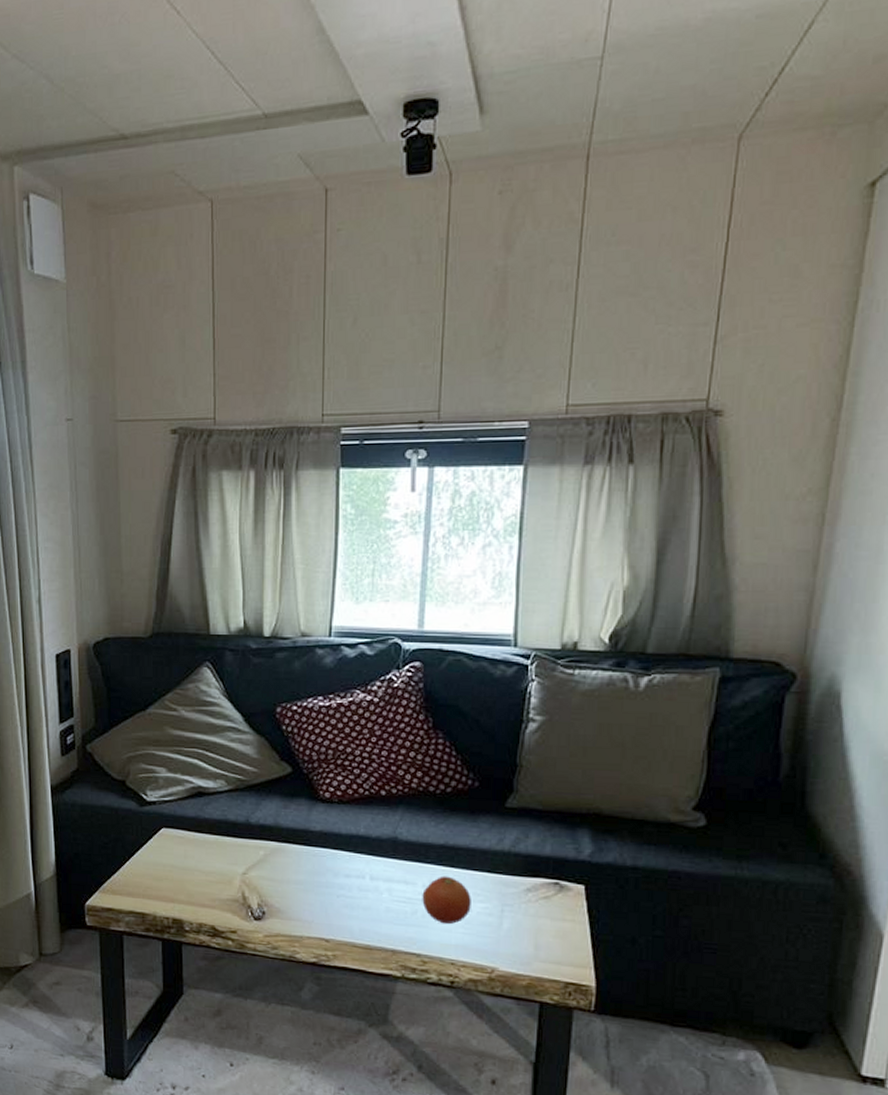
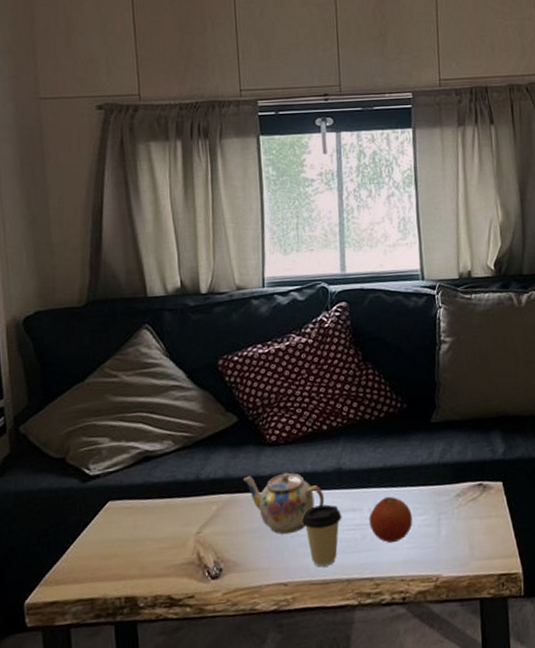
teapot: none [293,828,376,893] -> present [243,472,325,534]
coffee cup: none [350,870,393,933] -> present [302,504,342,567]

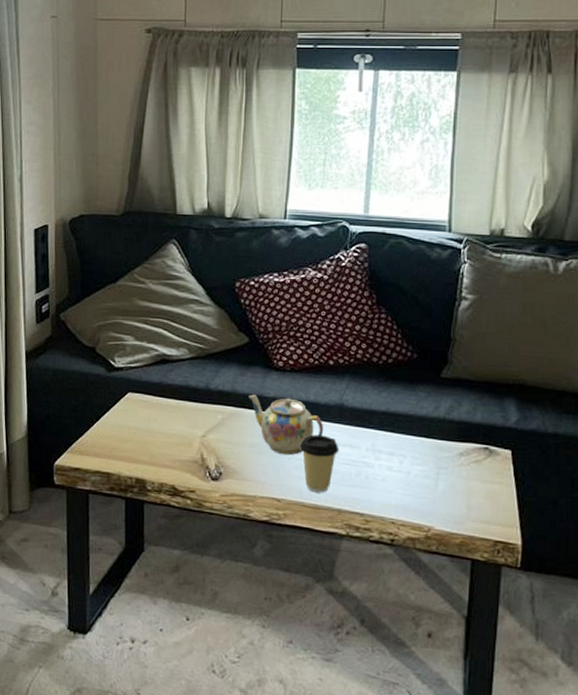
fruit: present [369,496,413,543] -> none [365,440,410,486]

